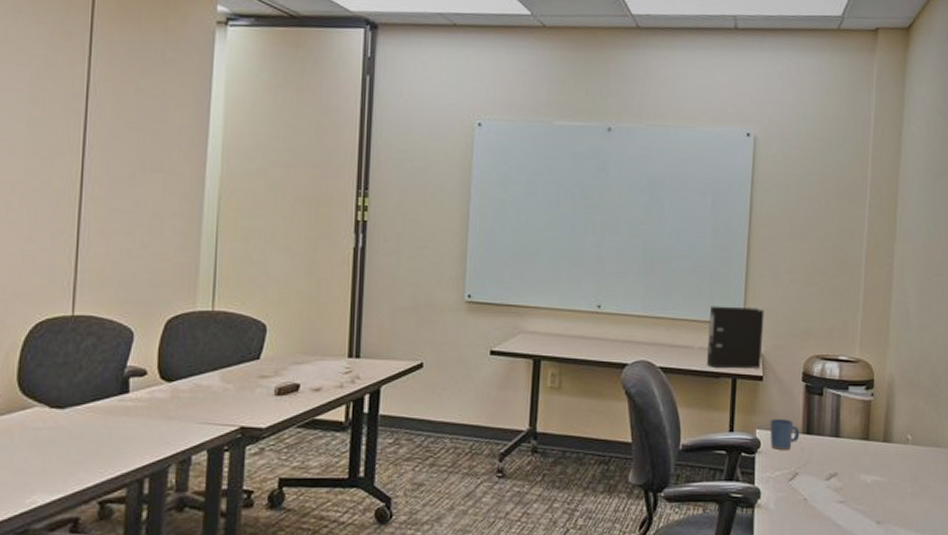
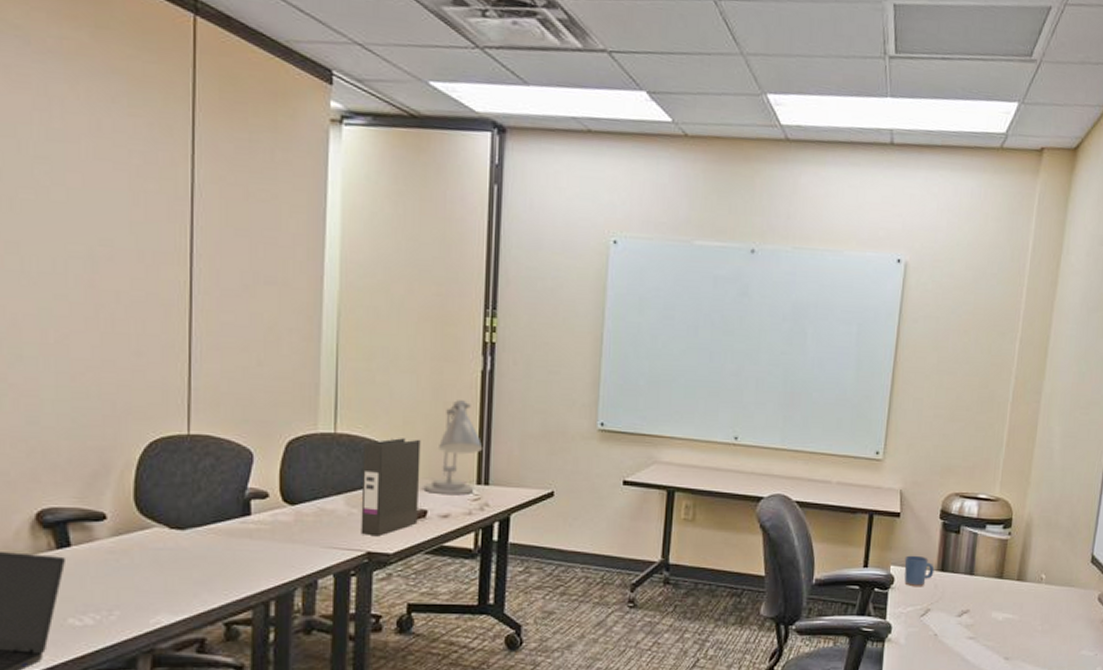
binder: none [235,314,295,411] -> present [361,438,421,537]
desk lamp: none [298,276,355,369] -> present [425,400,483,496]
binder: present [706,306,764,369] -> none [843,440,906,505]

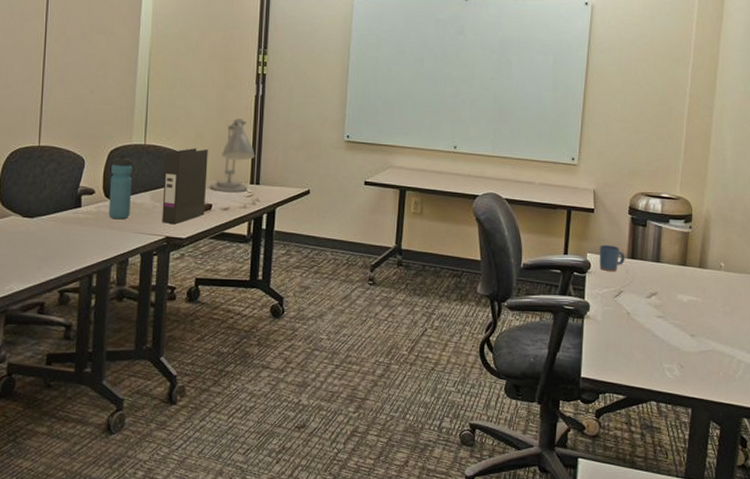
water bottle: none [288,445,320,531] -> present [108,153,133,220]

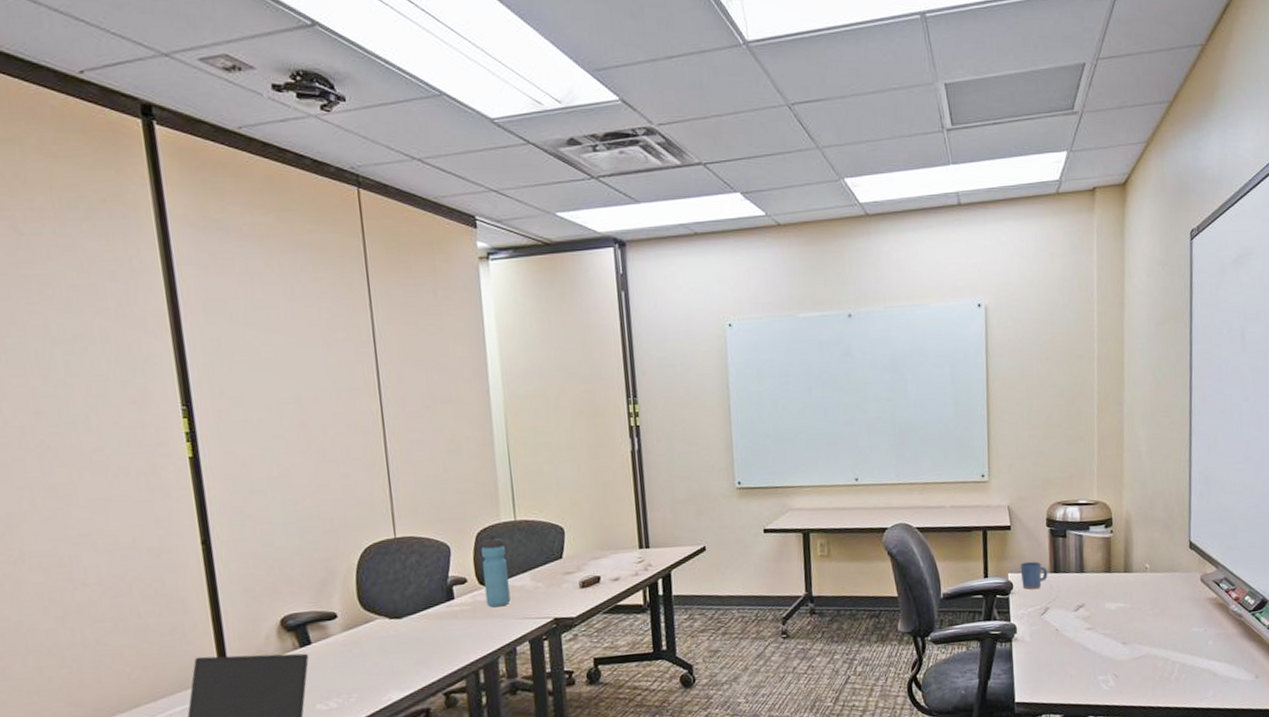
binder: present [162,148,208,225] -> none [540,516,594,604]
desk lamp: present [211,118,256,193] -> none [596,478,641,562]

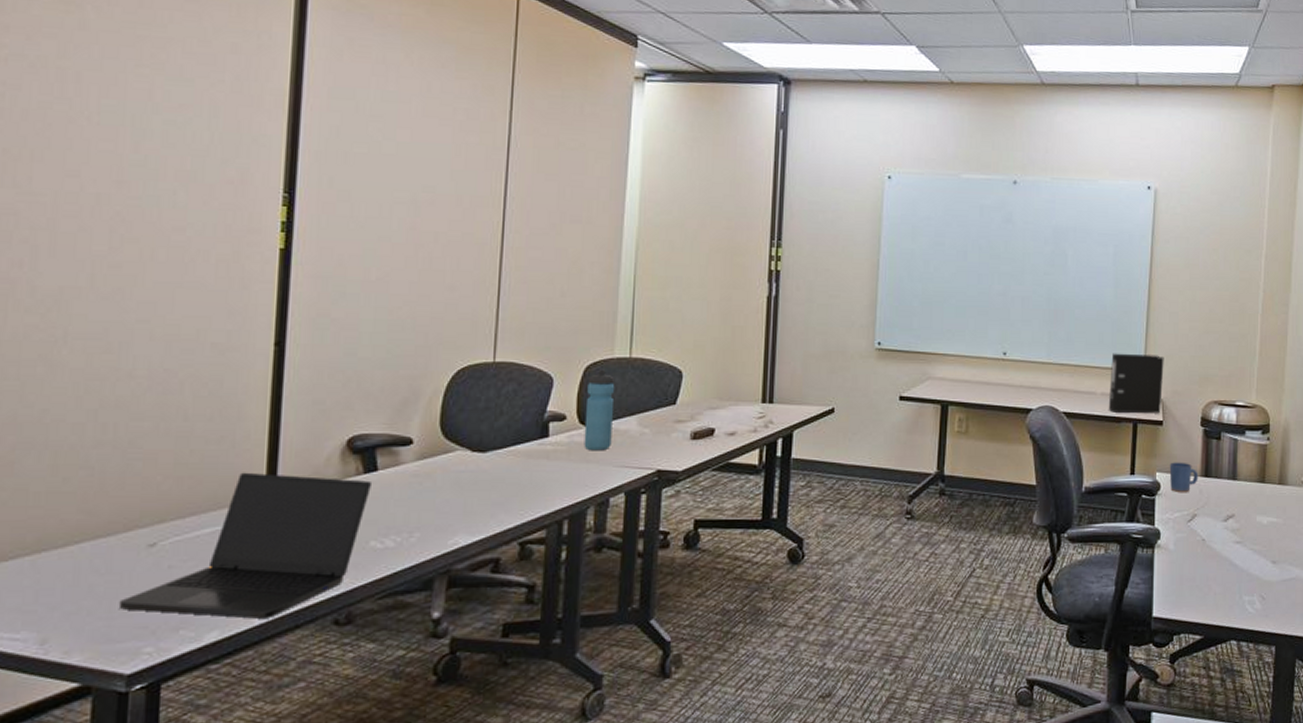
binder: none [957,465,1008,523] -> present [1108,353,1164,414]

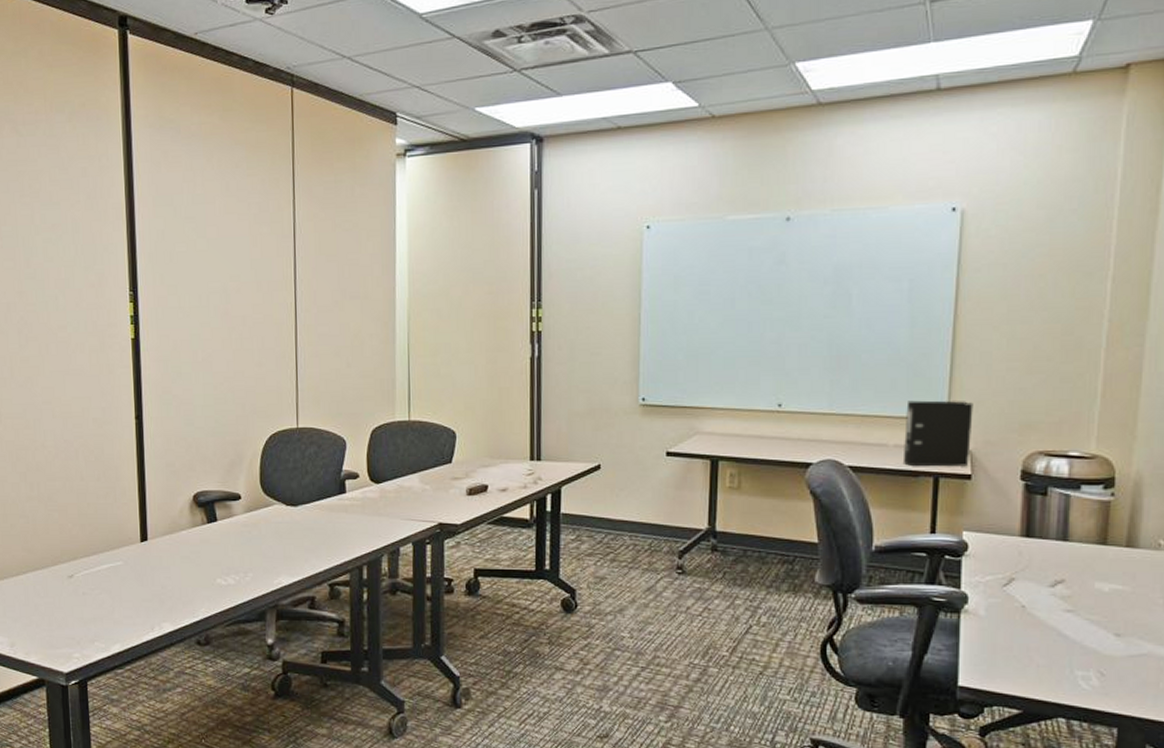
laptop: present [118,472,373,619] -> none [54,521,215,637]
water bottle: present [584,369,615,451] -> none [374,432,399,506]
mug: present [1169,462,1198,492] -> none [979,520,1017,553]

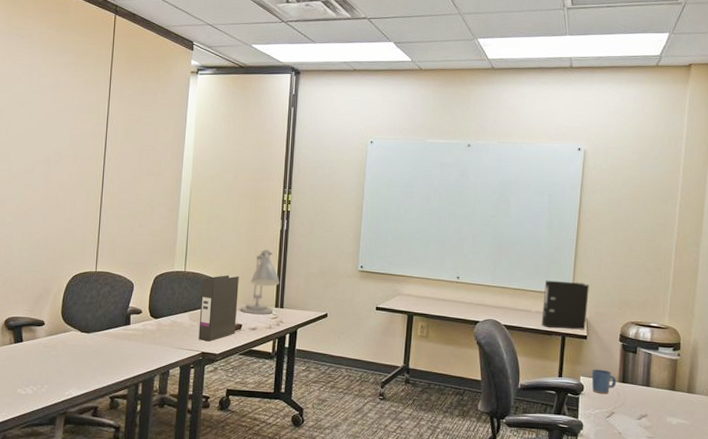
binder: none [432,422,481,509] -> present [198,275,239,342]
desk lamp: none [485,385,535,471] -> present [241,250,280,315]
mug: none [979,520,1017,553] -> present [591,369,617,394]

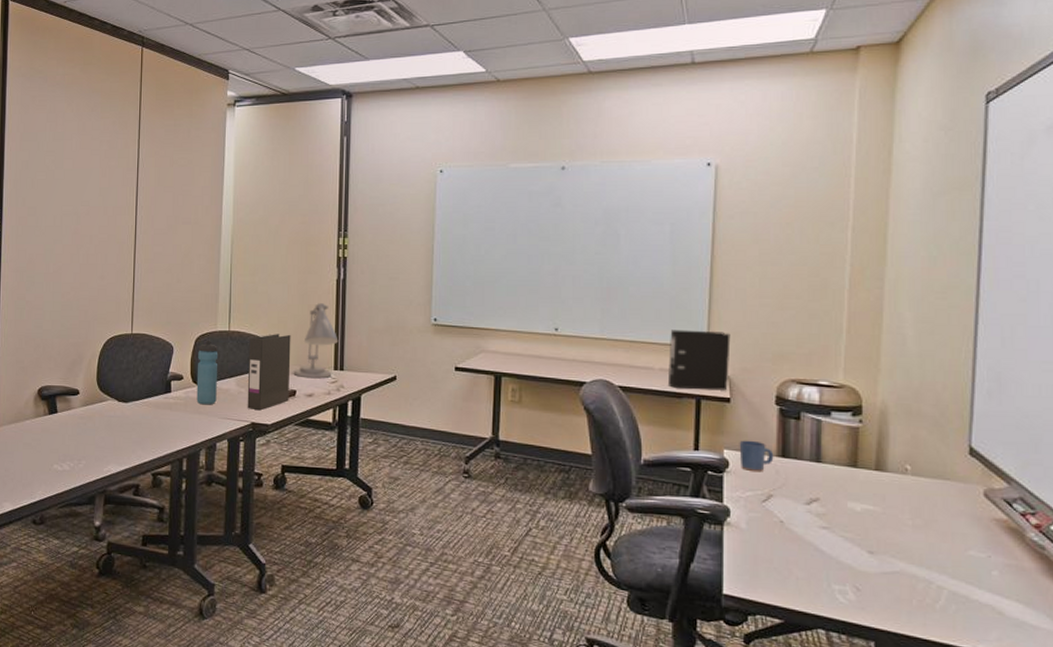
water bottle: none [153,279,175,336] -> present [196,340,218,405]

